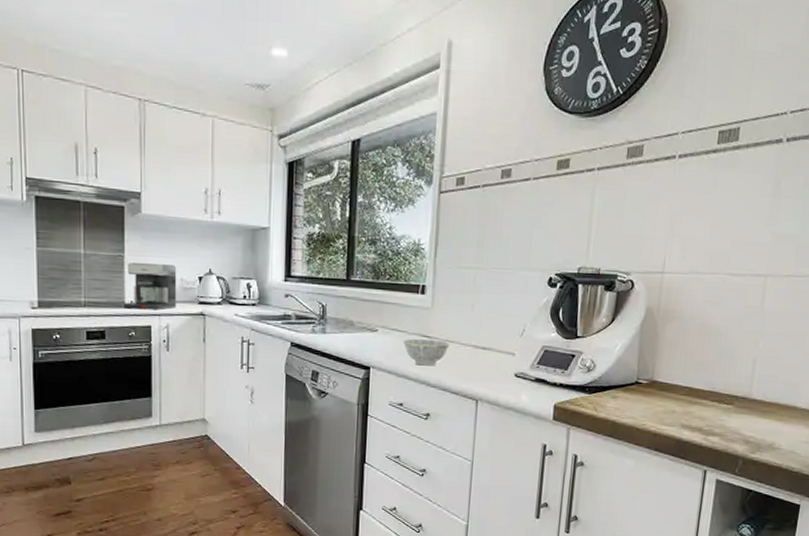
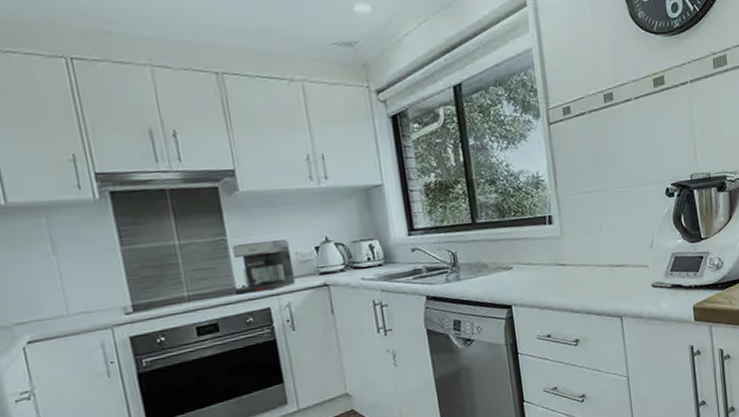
bowl: present [403,338,451,366] -> none [540,265,587,294]

